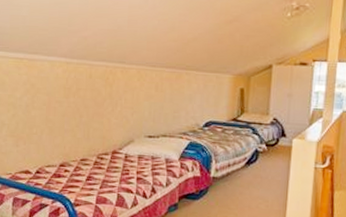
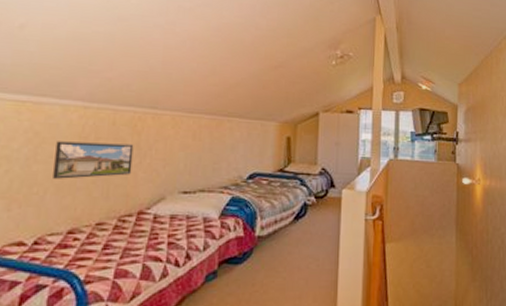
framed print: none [47,91,107,123] -> present [53,141,134,179]

